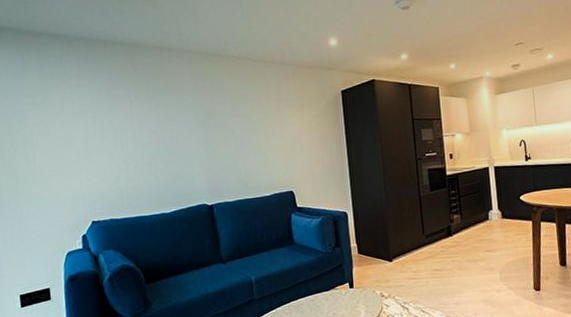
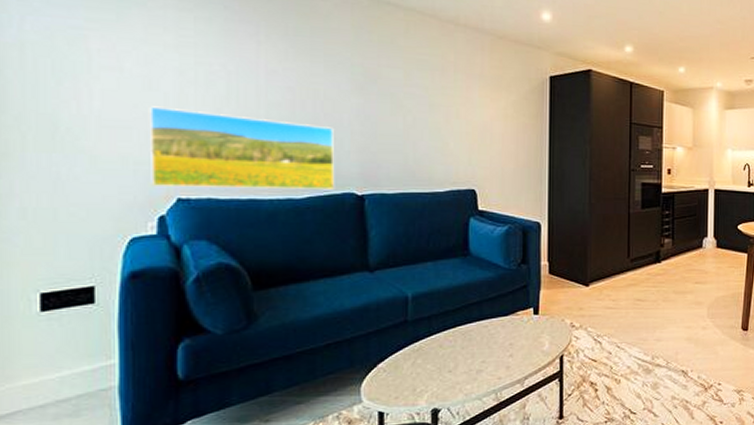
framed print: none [68,156,193,214] -> present [148,106,335,189]

